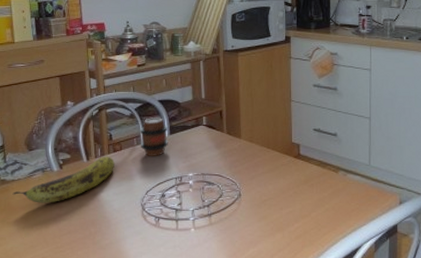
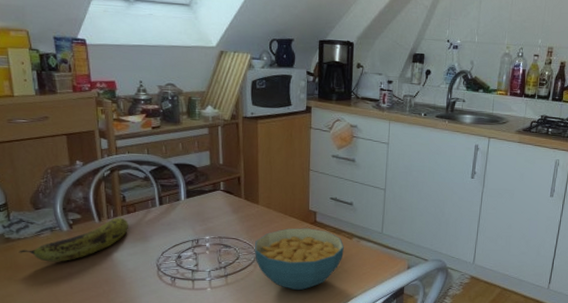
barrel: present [140,118,168,156] -> none [155,181,185,219]
cereal bowl: none [238,162,330,230] -> present [255,228,344,291]

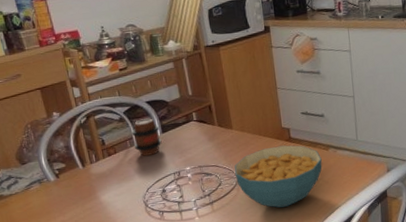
fruit: present [18,217,128,262] -> none [12,160,112,213]
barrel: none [155,181,185,219] -> present [131,118,162,156]

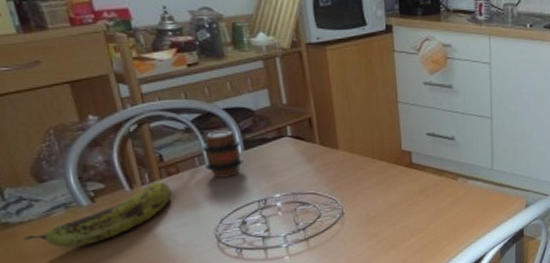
fruit: none [12,160,112,213] -> present [23,181,172,248]
cereal bowl: present [234,145,322,208] -> none [339,172,449,247]

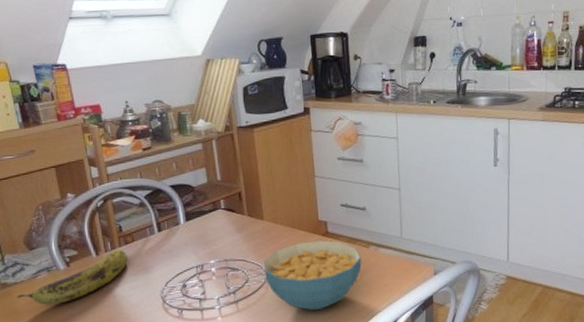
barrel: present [202,130,244,178] -> none [152,204,185,246]
cereal bowl: none [339,172,449,247] -> present [264,240,362,311]

